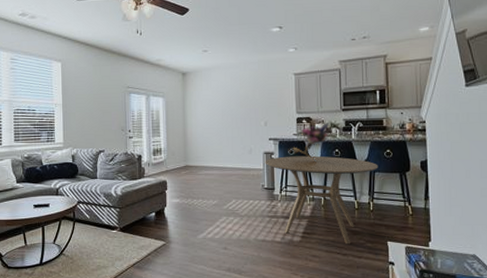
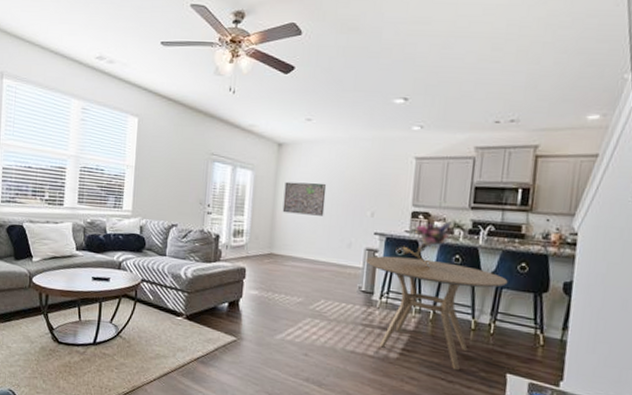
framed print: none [191,102,227,130] -> present [282,181,327,216]

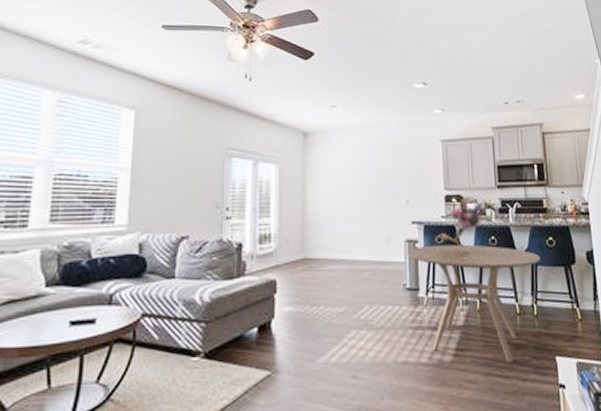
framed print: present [282,181,327,216] -> none [313,172,359,209]

